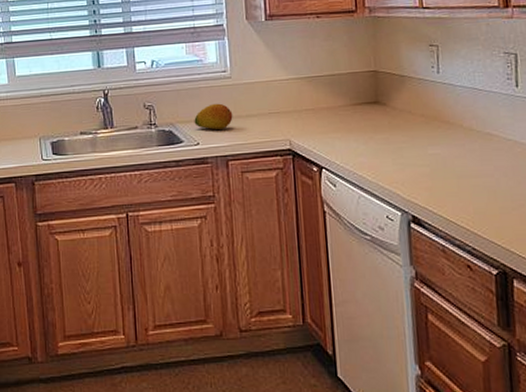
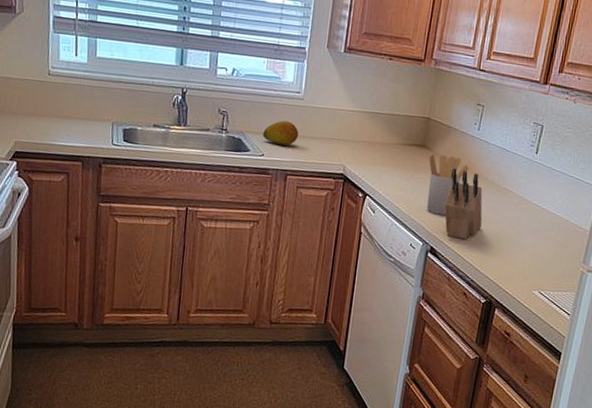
utensil holder: none [387,107,437,177] -> present [426,154,469,216]
knife block: none [417,121,470,201] -> present [444,168,483,239]

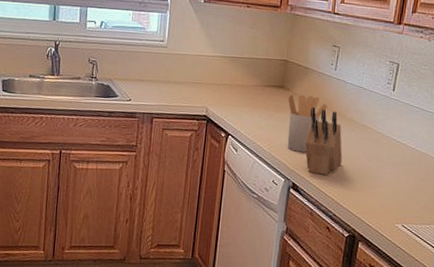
fruit: present [263,120,299,146] -> none [129,67,163,91]

